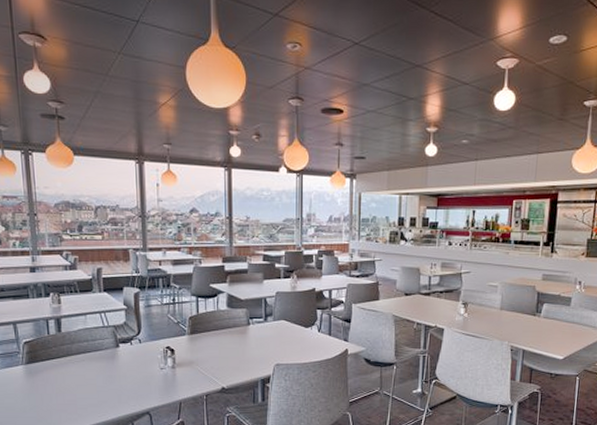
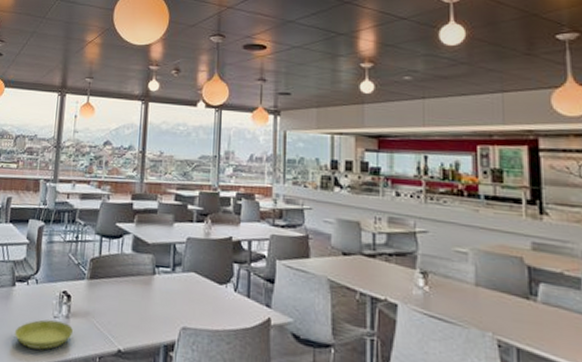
saucer: none [125,372,181,396] -> present [14,319,74,350]

